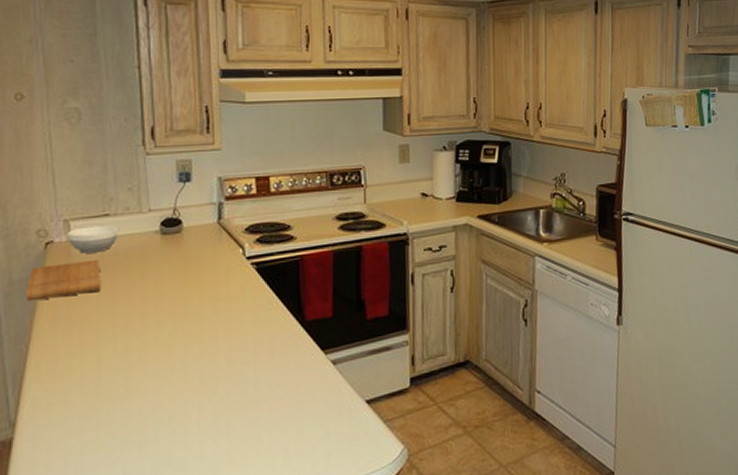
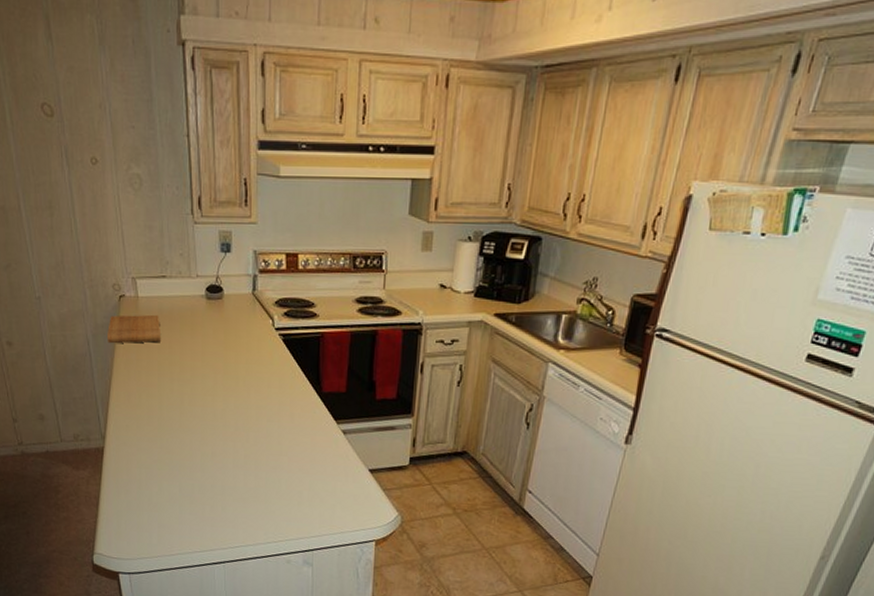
bowl: present [66,225,120,253] -> none [134,285,174,309]

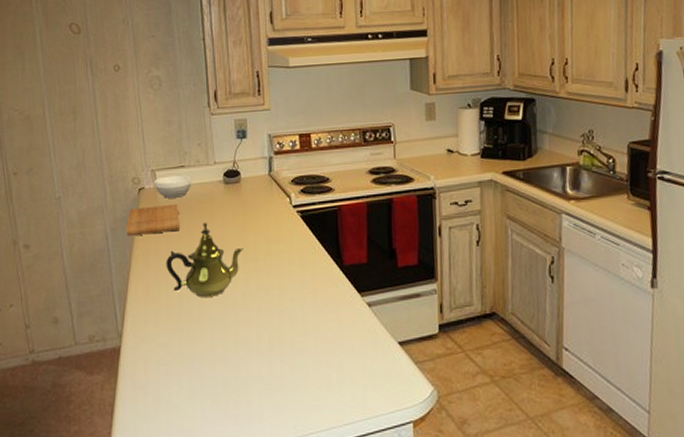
bowl: none [134,285,174,309] -> present [153,175,193,198]
teapot: none [147,336,225,410] -> present [166,222,244,297]

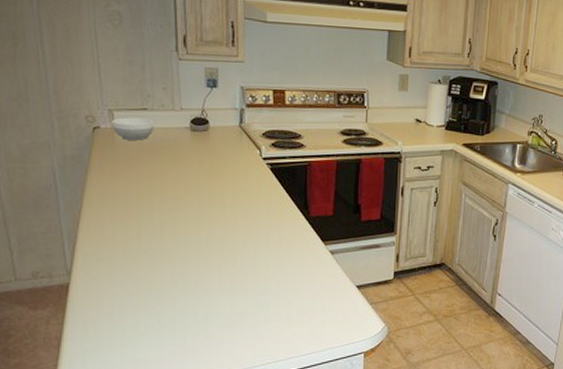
cutting board: present [125,203,179,237] -> none [76,146,140,176]
teapot: present [166,222,244,297] -> none [123,166,210,239]

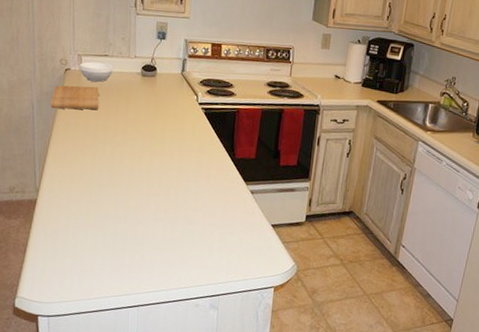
cutting board: none [76,146,140,176] -> present [50,85,99,110]

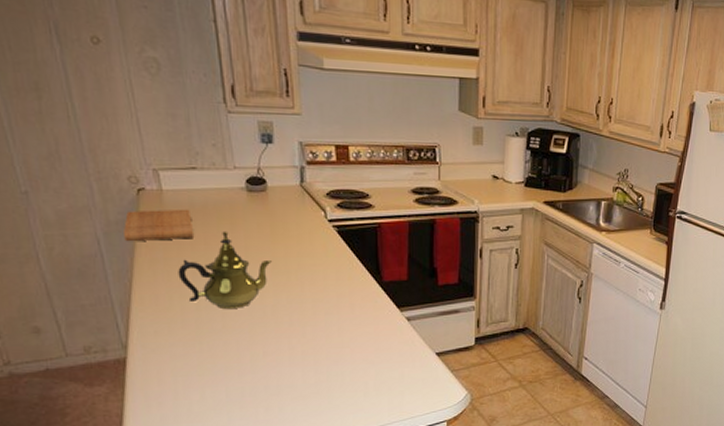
bowl: present [79,61,114,82] -> none [157,177,208,203]
teapot: none [83,105,153,169] -> present [178,231,273,308]

